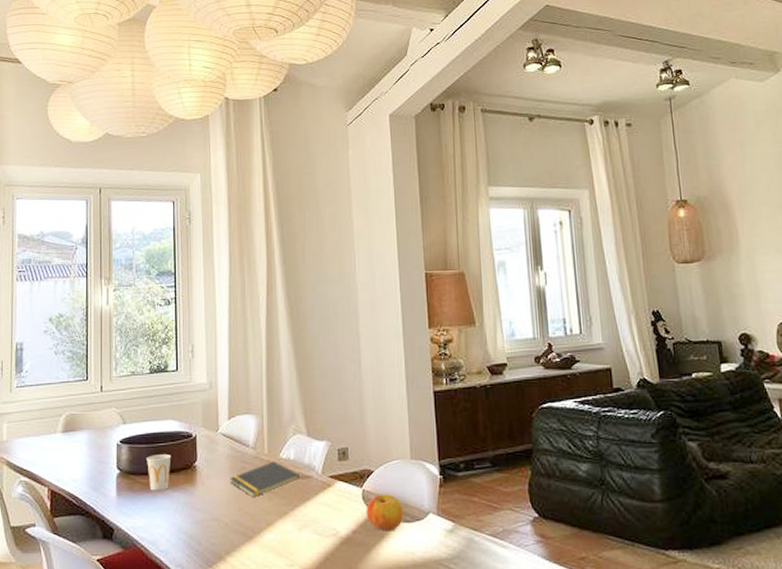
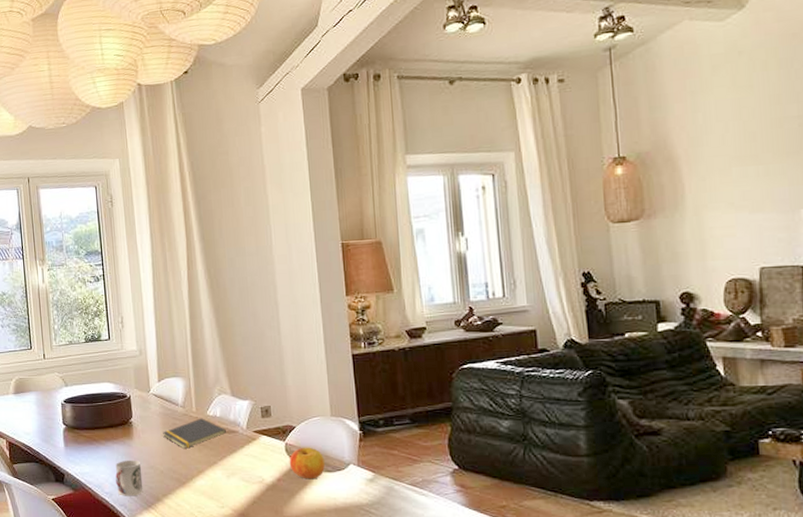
cup: present [147,455,172,491] -> none [88,412,110,443]
cup: none [173,510,204,555] -> present [115,460,143,496]

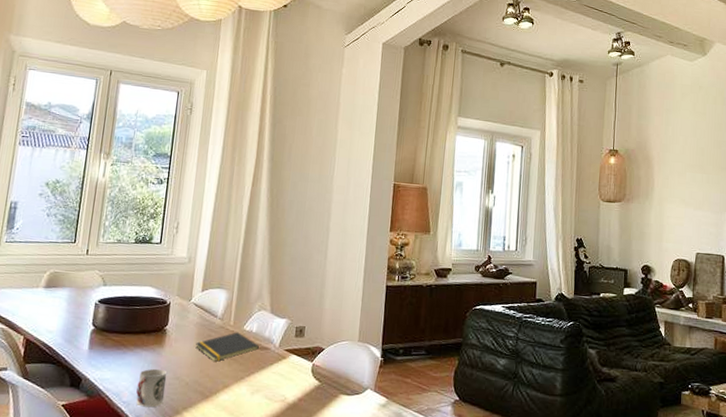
apple: present [289,447,326,480] -> none [312,369,346,401]

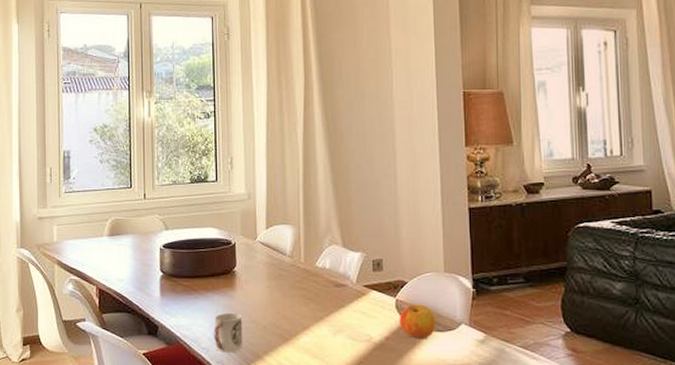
notepad: present [195,332,259,362] -> none [268,269,335,302]
apple: none [312,369,346,401] -> present [399,304,437,339]

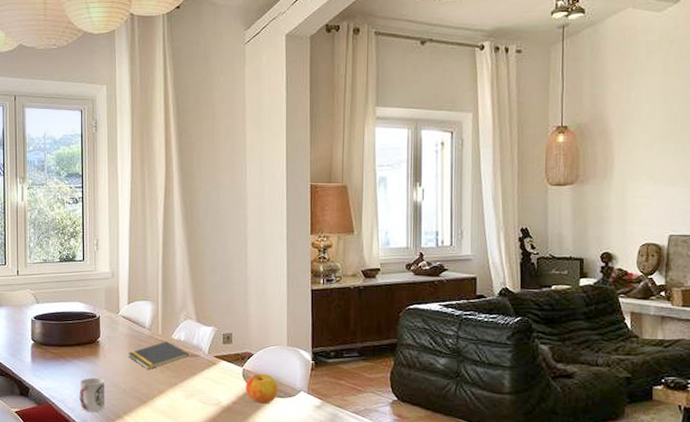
notepad: none [268,269,335,302] -> present [128,341,189,369]

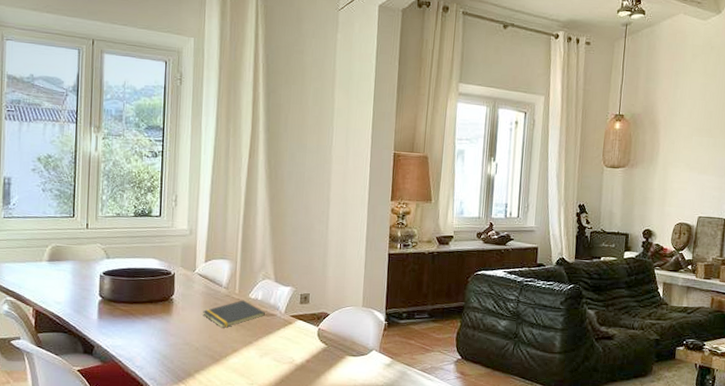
cup: present [79,377,105,413] -> none [148,335,177,371]
apple: present [245,373,279,404] -> none [319,333,352,362]

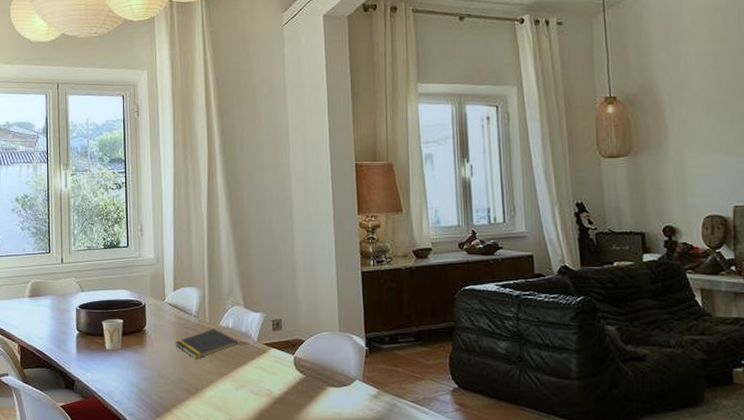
cup: none [127,287,151,318] -> present [102,319,124,350]

